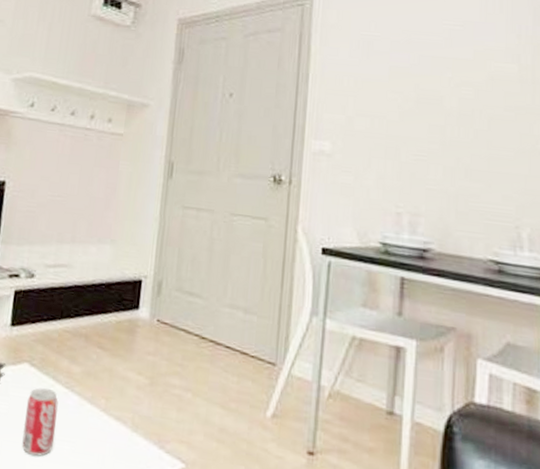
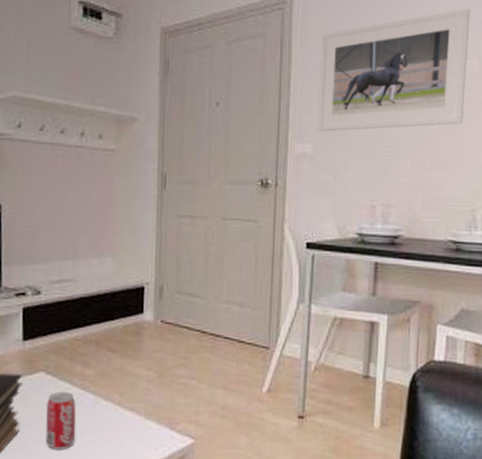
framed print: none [336,11,507,131] -> present [317,8,471,132]

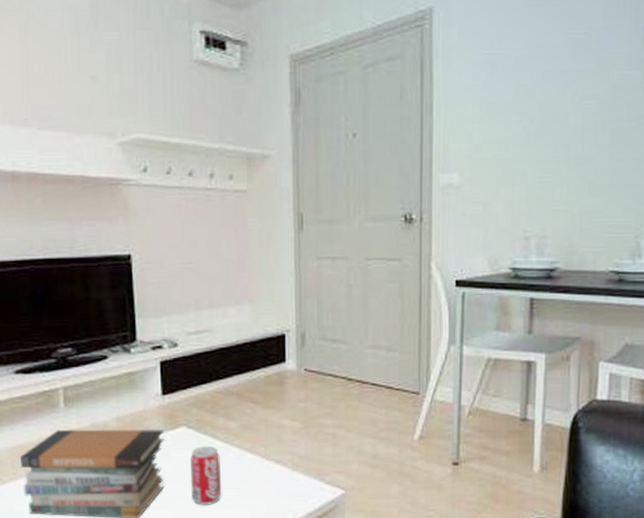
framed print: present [317,8,471,132] -> none [464,13,631,160]

